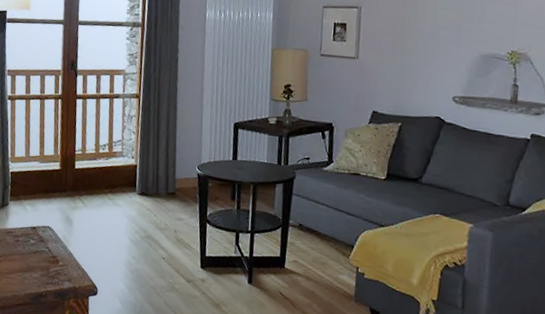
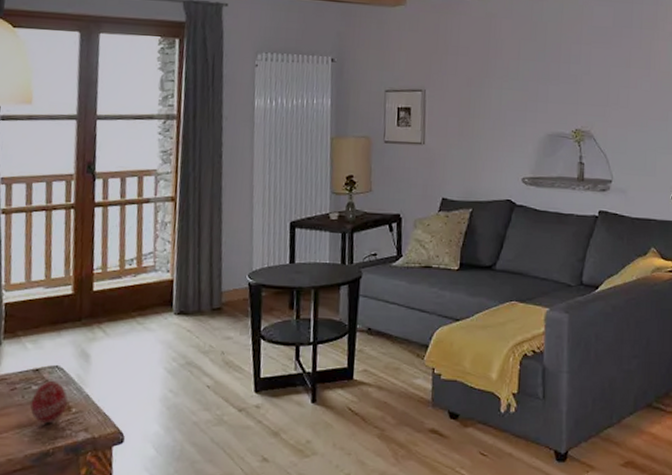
decorative egg: none [29,238,56,271] -> present [30,381,68,423]

